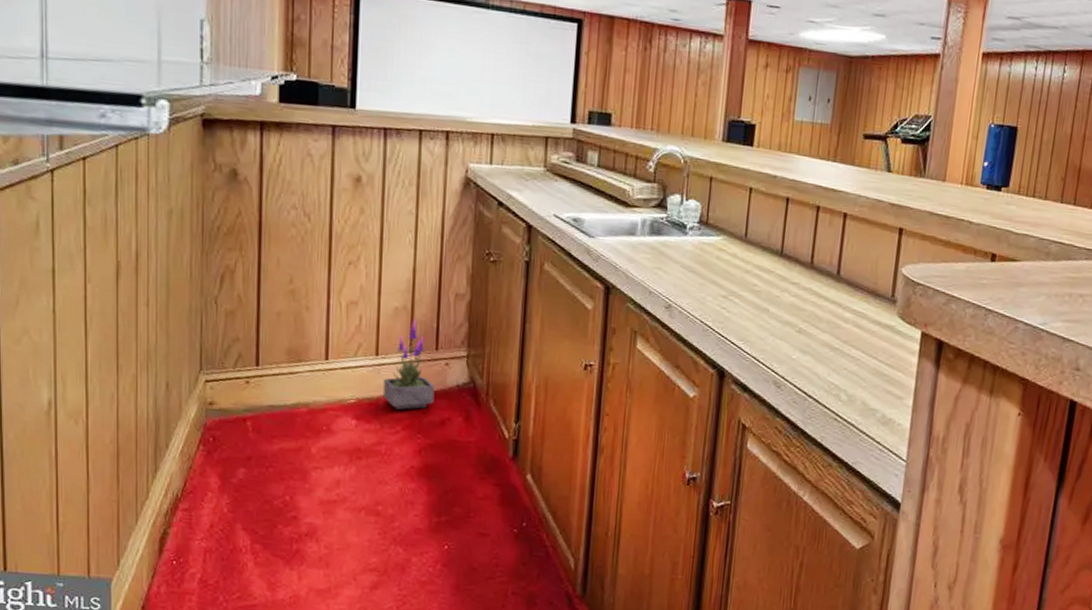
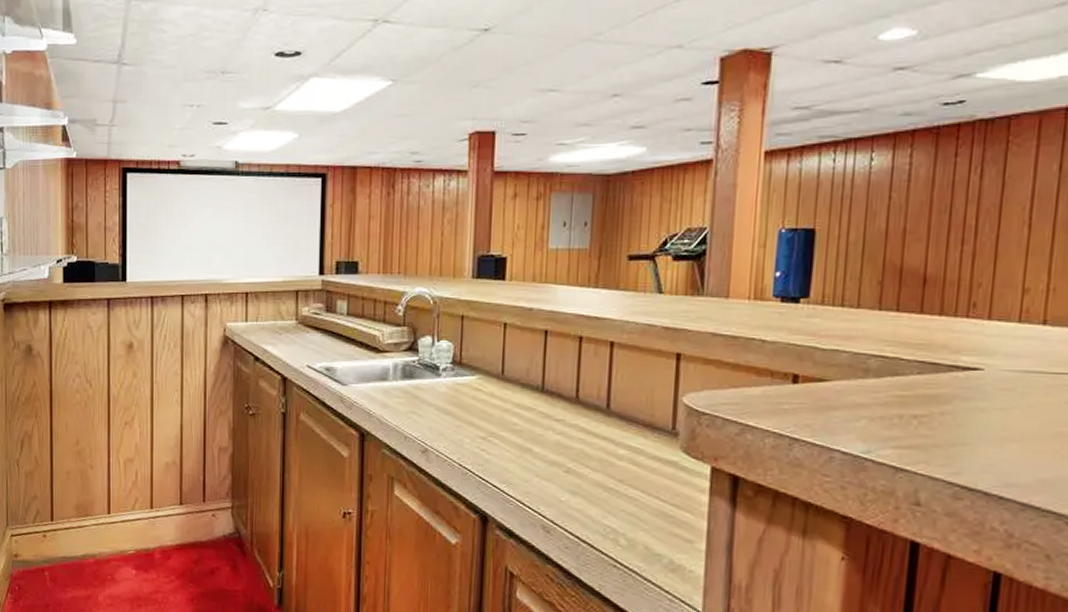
potted plant: present [382,318,435,410] -> none [158,472,204,560]

